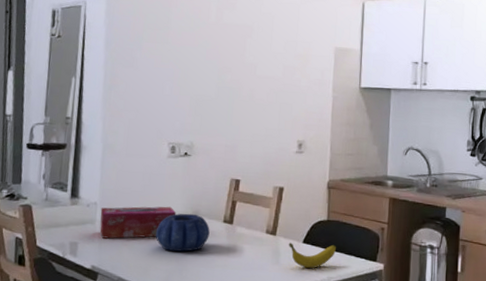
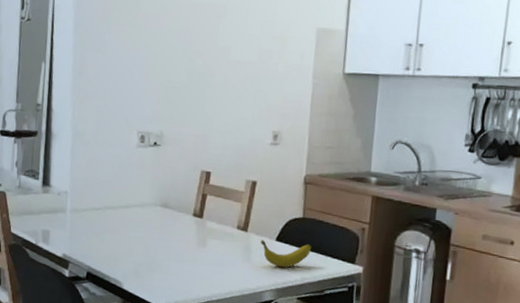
tissue box: present [100,206,176,239] -> none [70,196,146,229]
decorative bowl: present [155,213,210,252] -> none [124,205,179,245]

